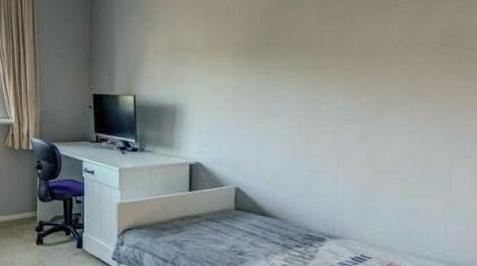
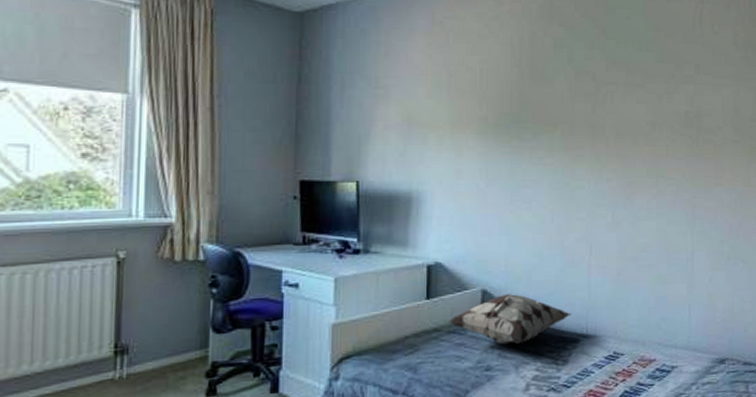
decorative pillow: none [207,192,318,236] -> present [448,293,571,345]

